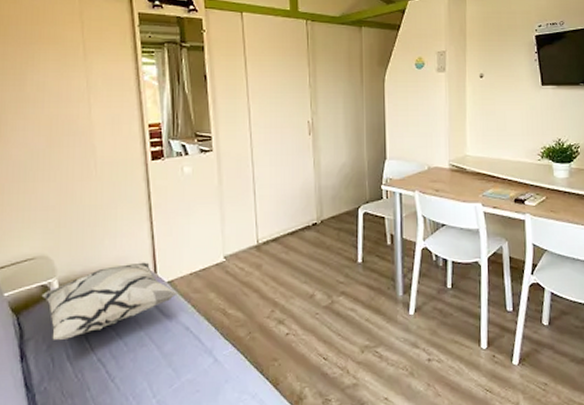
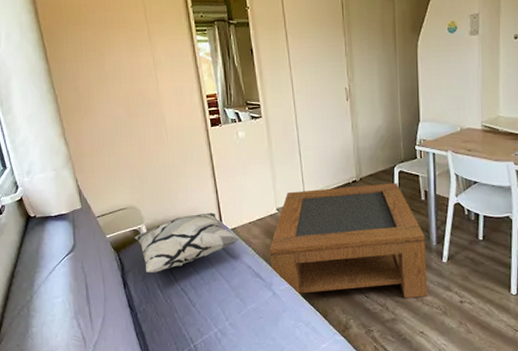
coffee table: none [212,225,393,363] -> present [269,183,427,299]

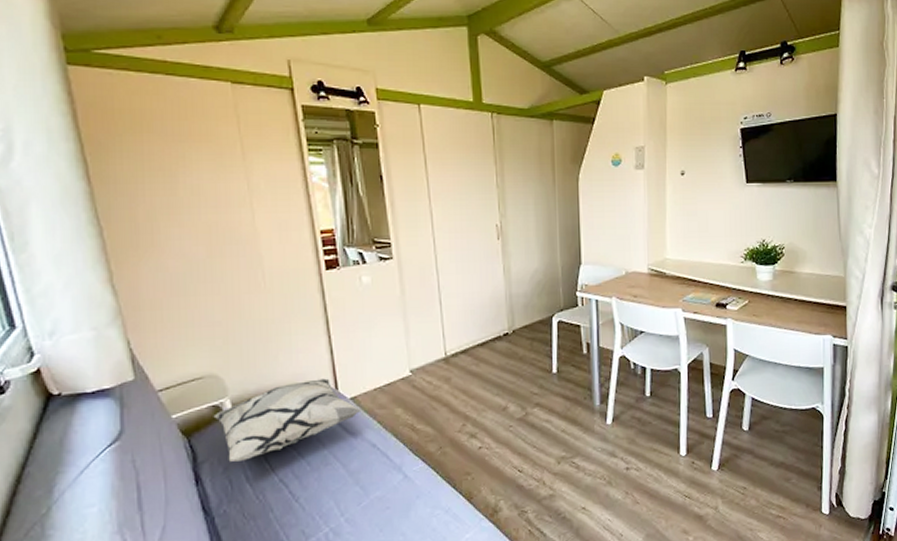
coffee table: present [269,183,427,299] -> none [399,334,590,478]

